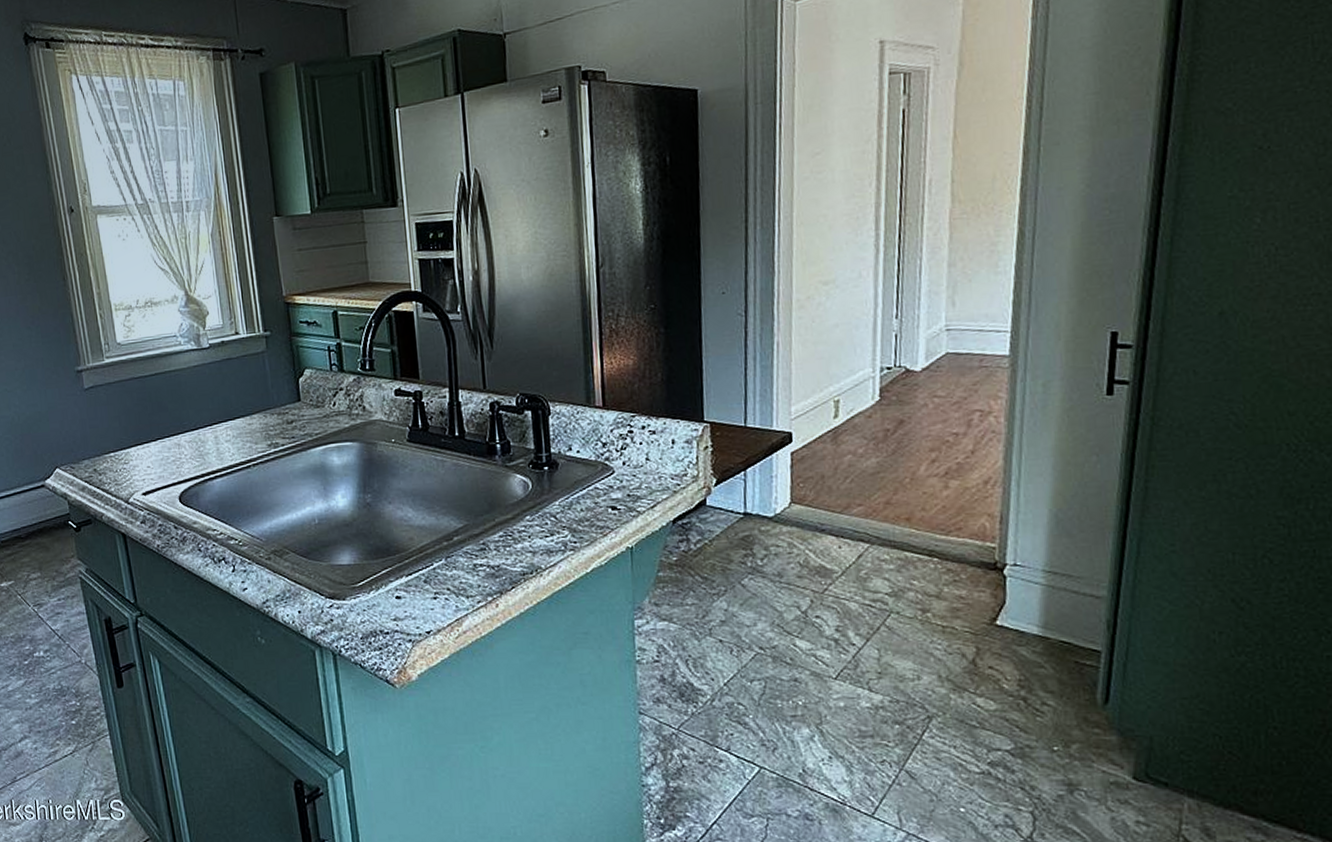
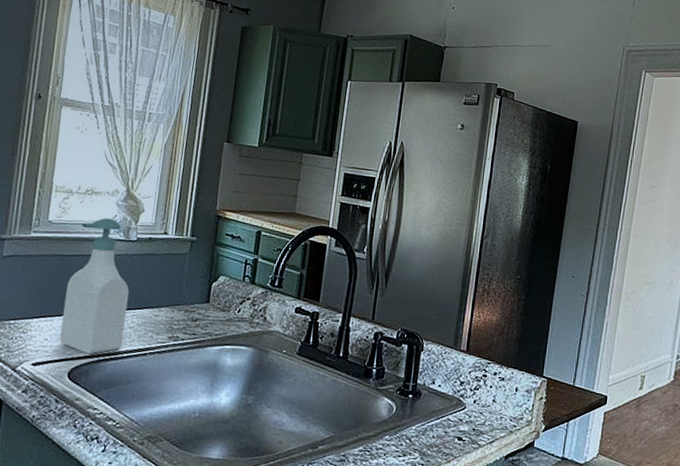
soap bottle: none [150,328,224,476] -> present [59,218,129,355]

